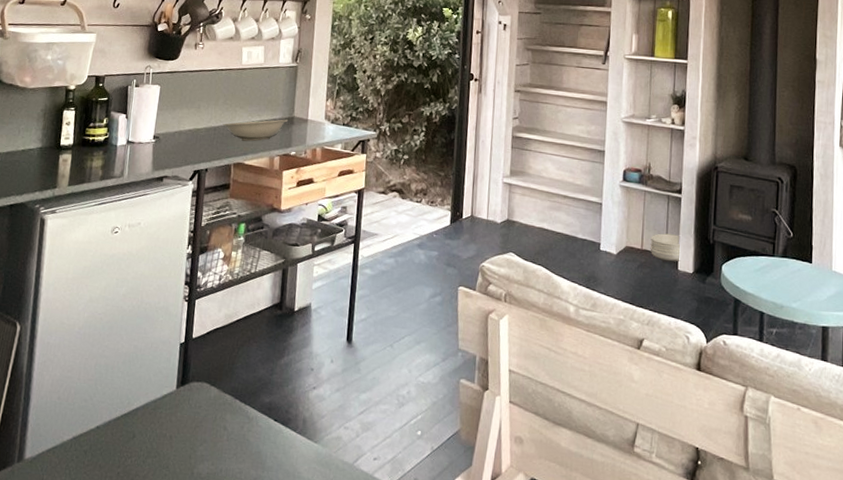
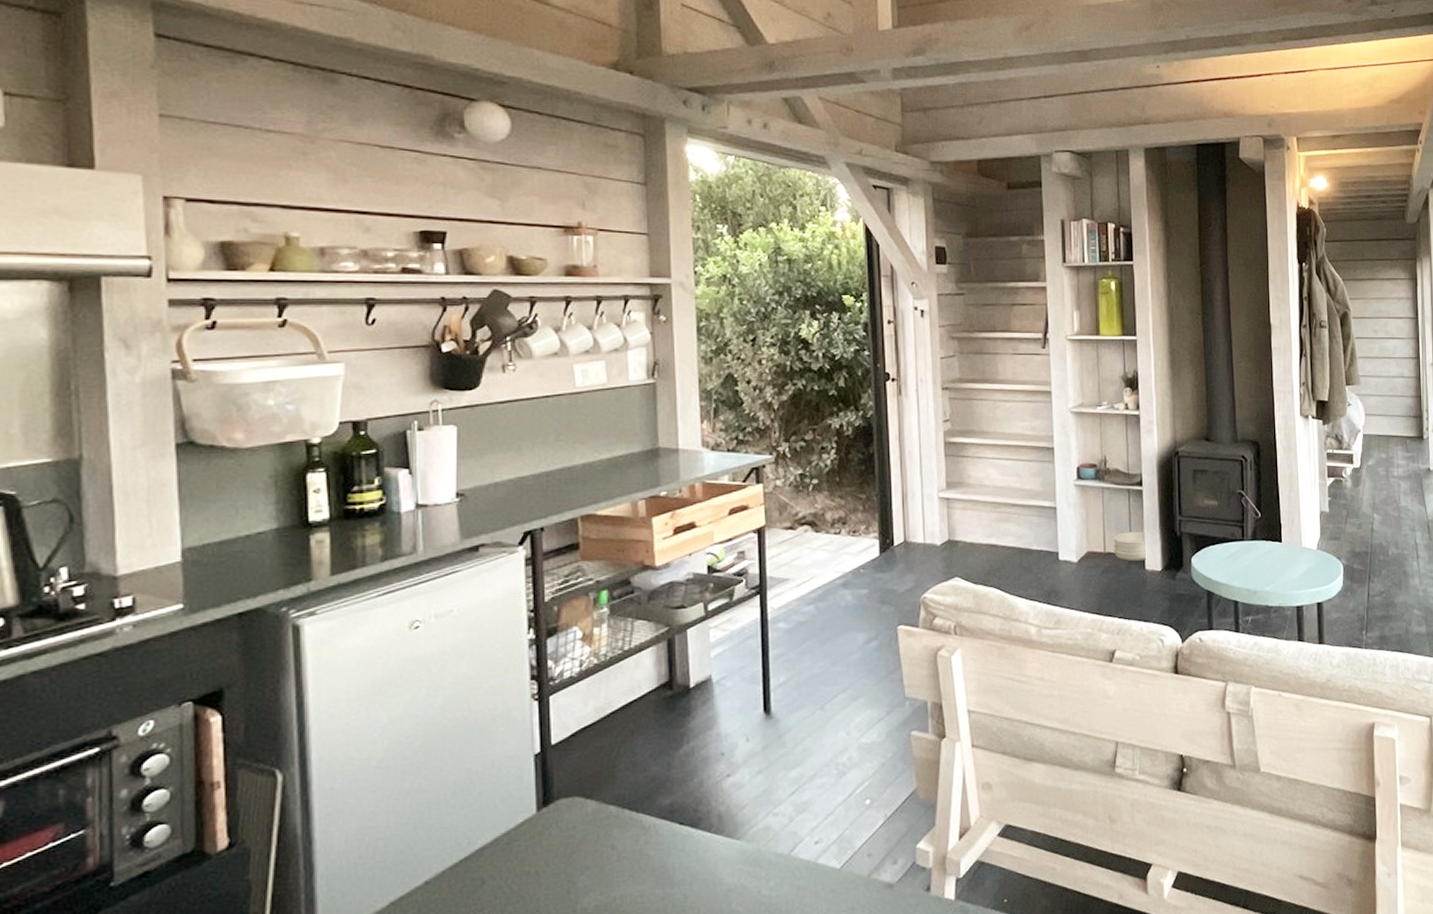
bowl: present [223,119,288,142] -> none [558,452,651,487]

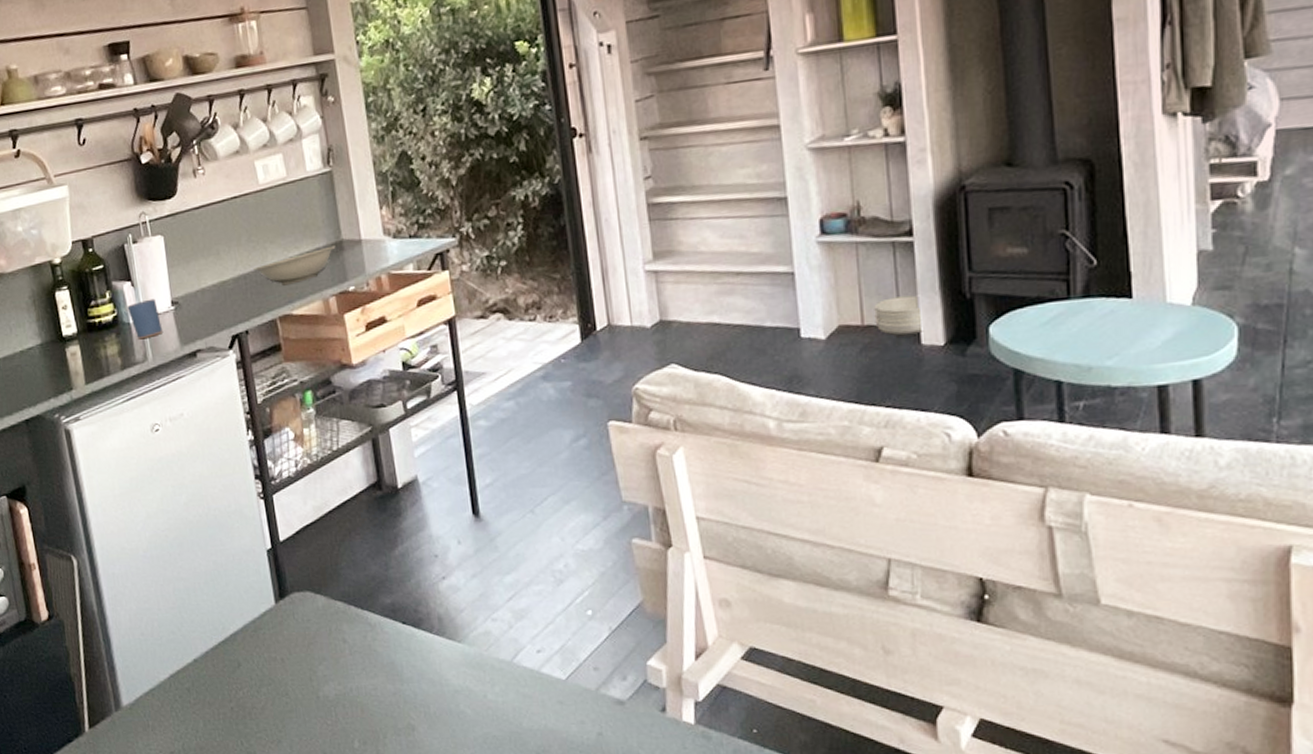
mug: none [400,489,440,530] -> present [127,298,162,340]
bowl: none [558,452,651,487] -> present [253,245,336,287]

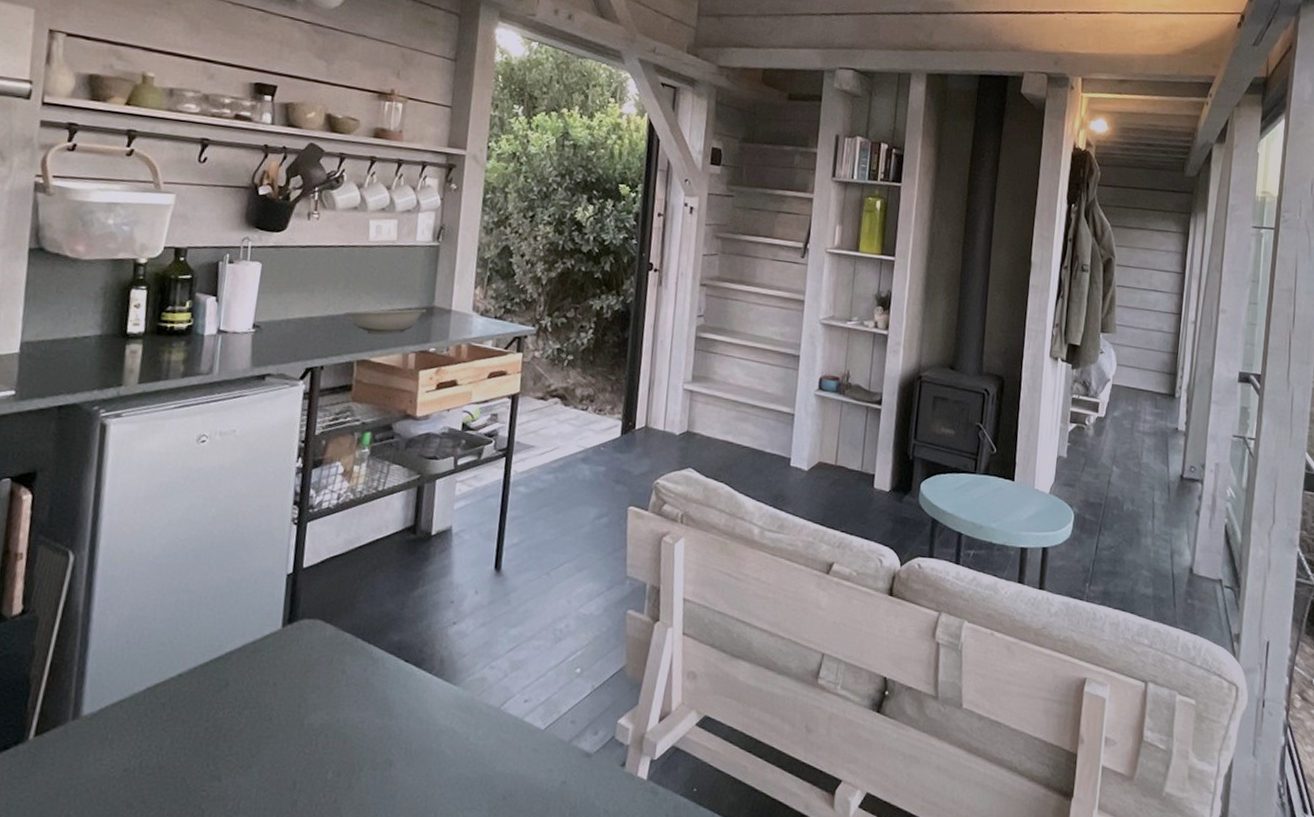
mug: present [127,298,162,340] -> none [205,317,238,353]
bowl: present [874,295,925,338] -> none [844,448,878,481]

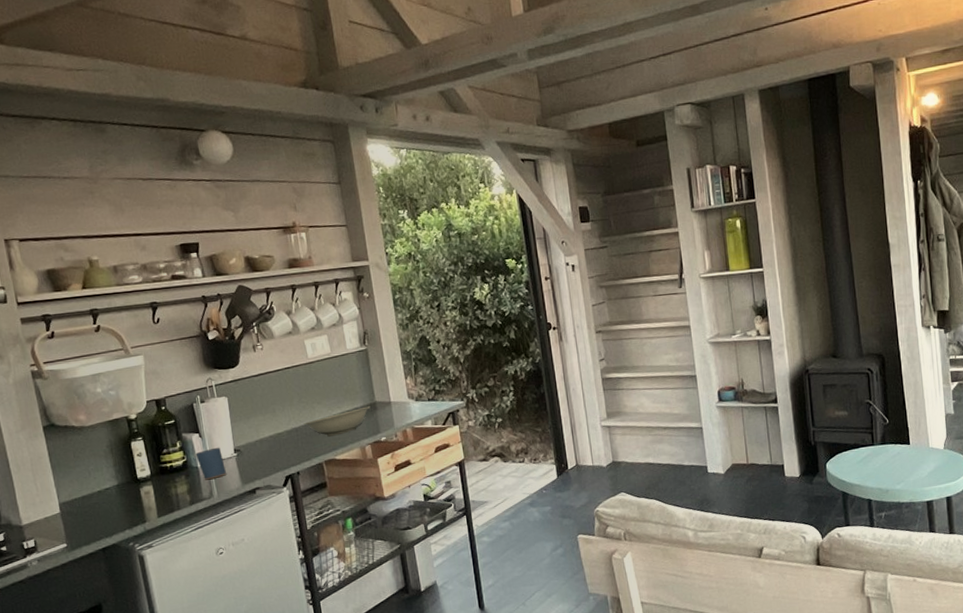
mug: none [205,317,238,353] -> present [195,447,226,480]

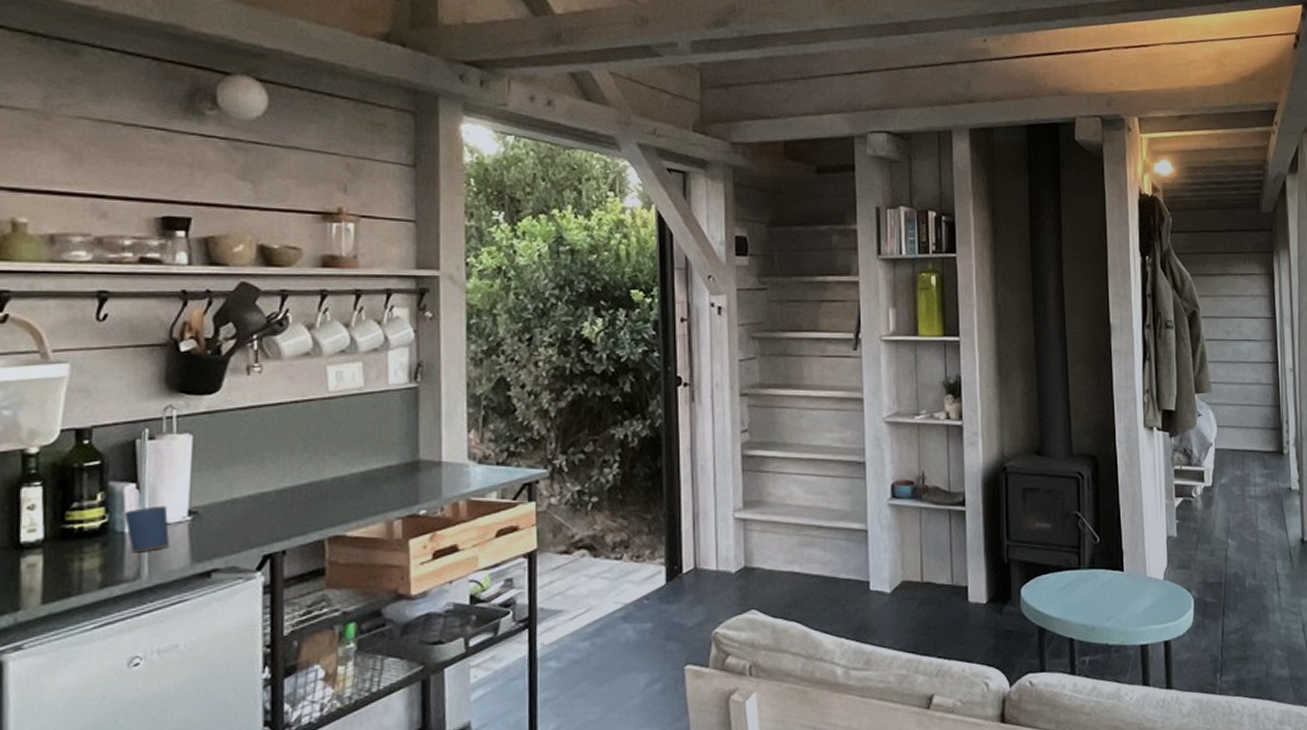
bowl: present [304,406,371,438] -> none [305,465,411,505]

